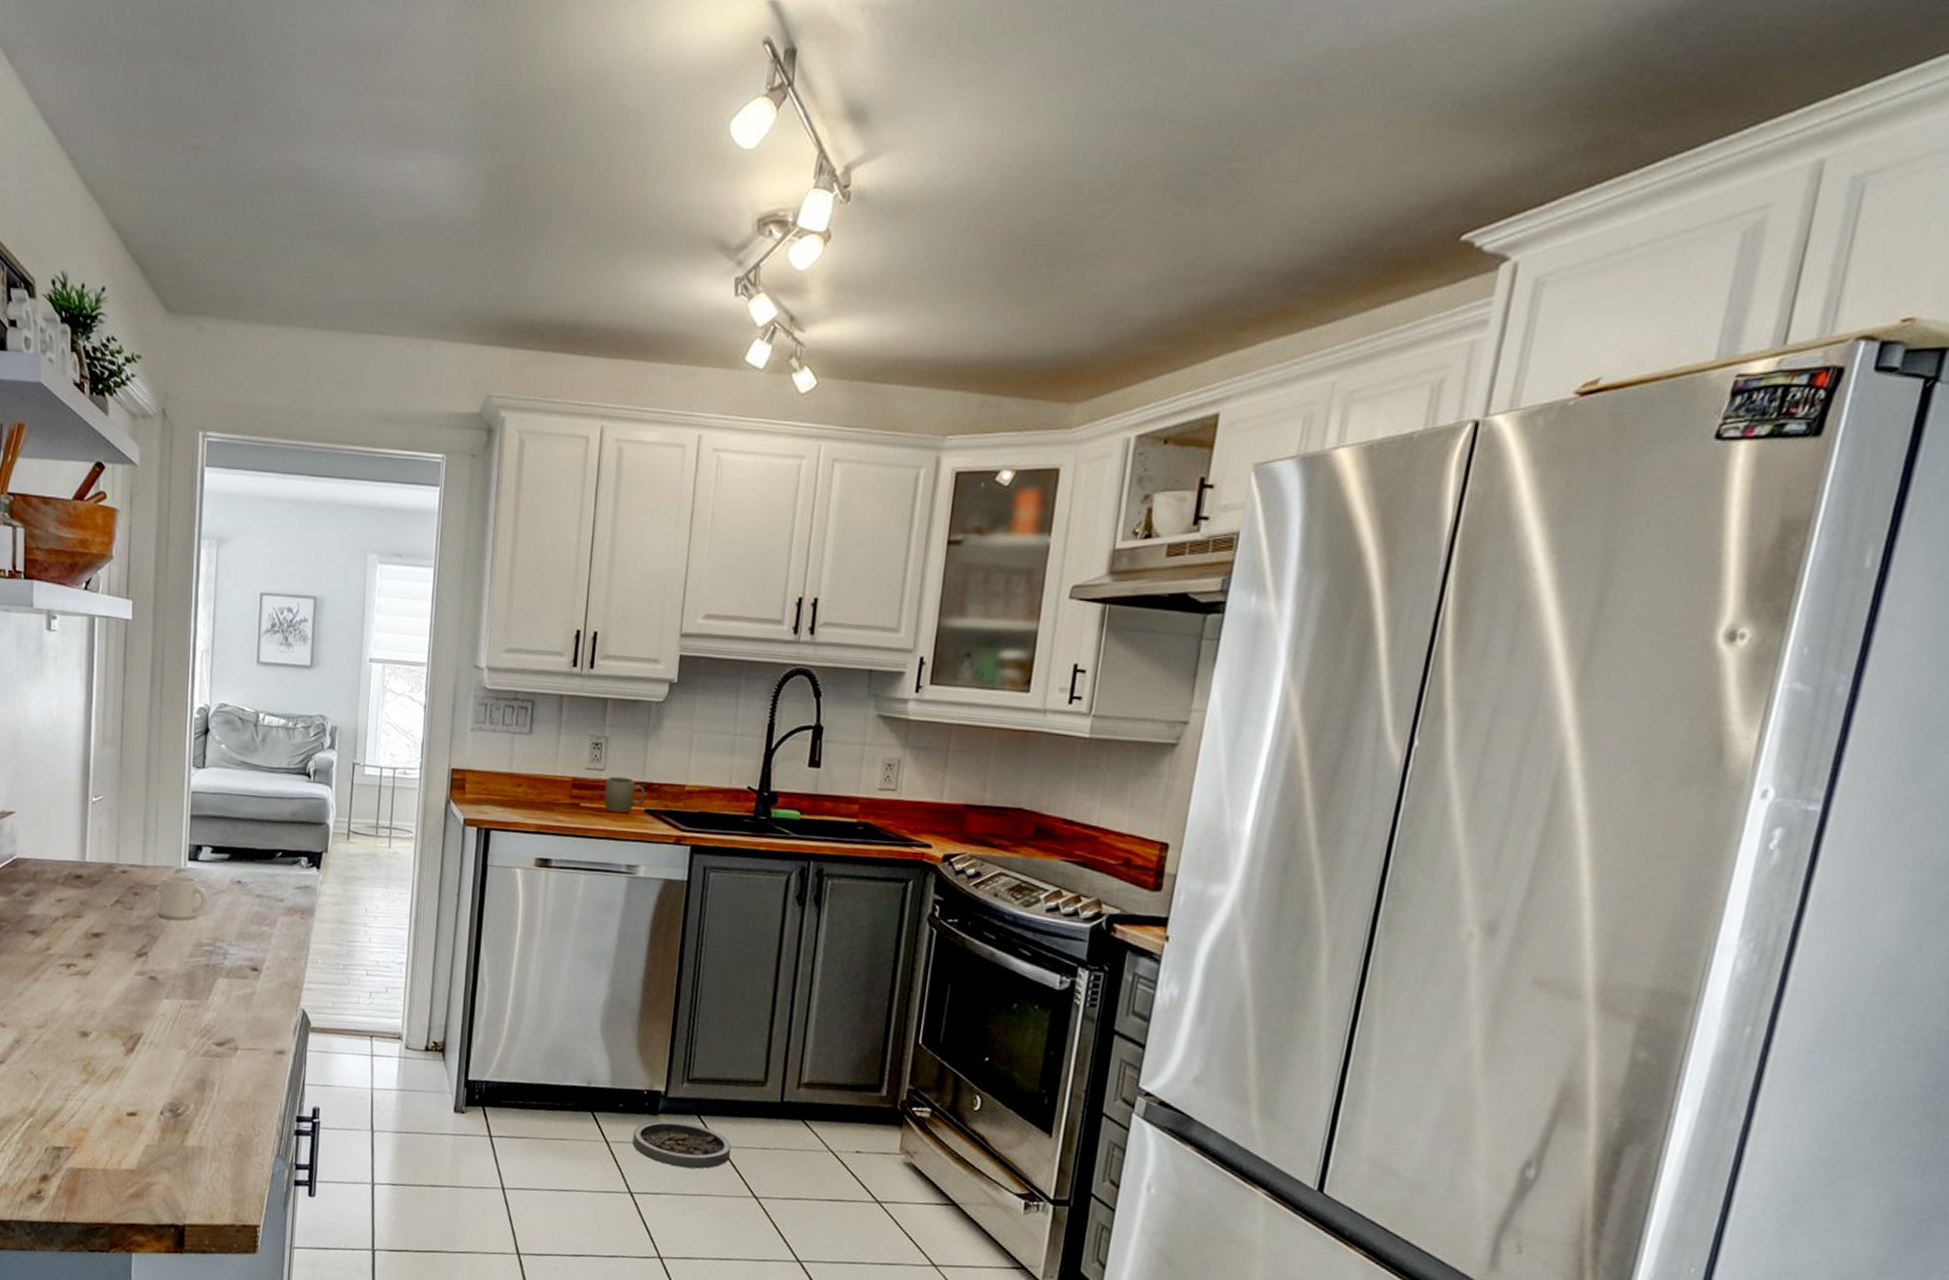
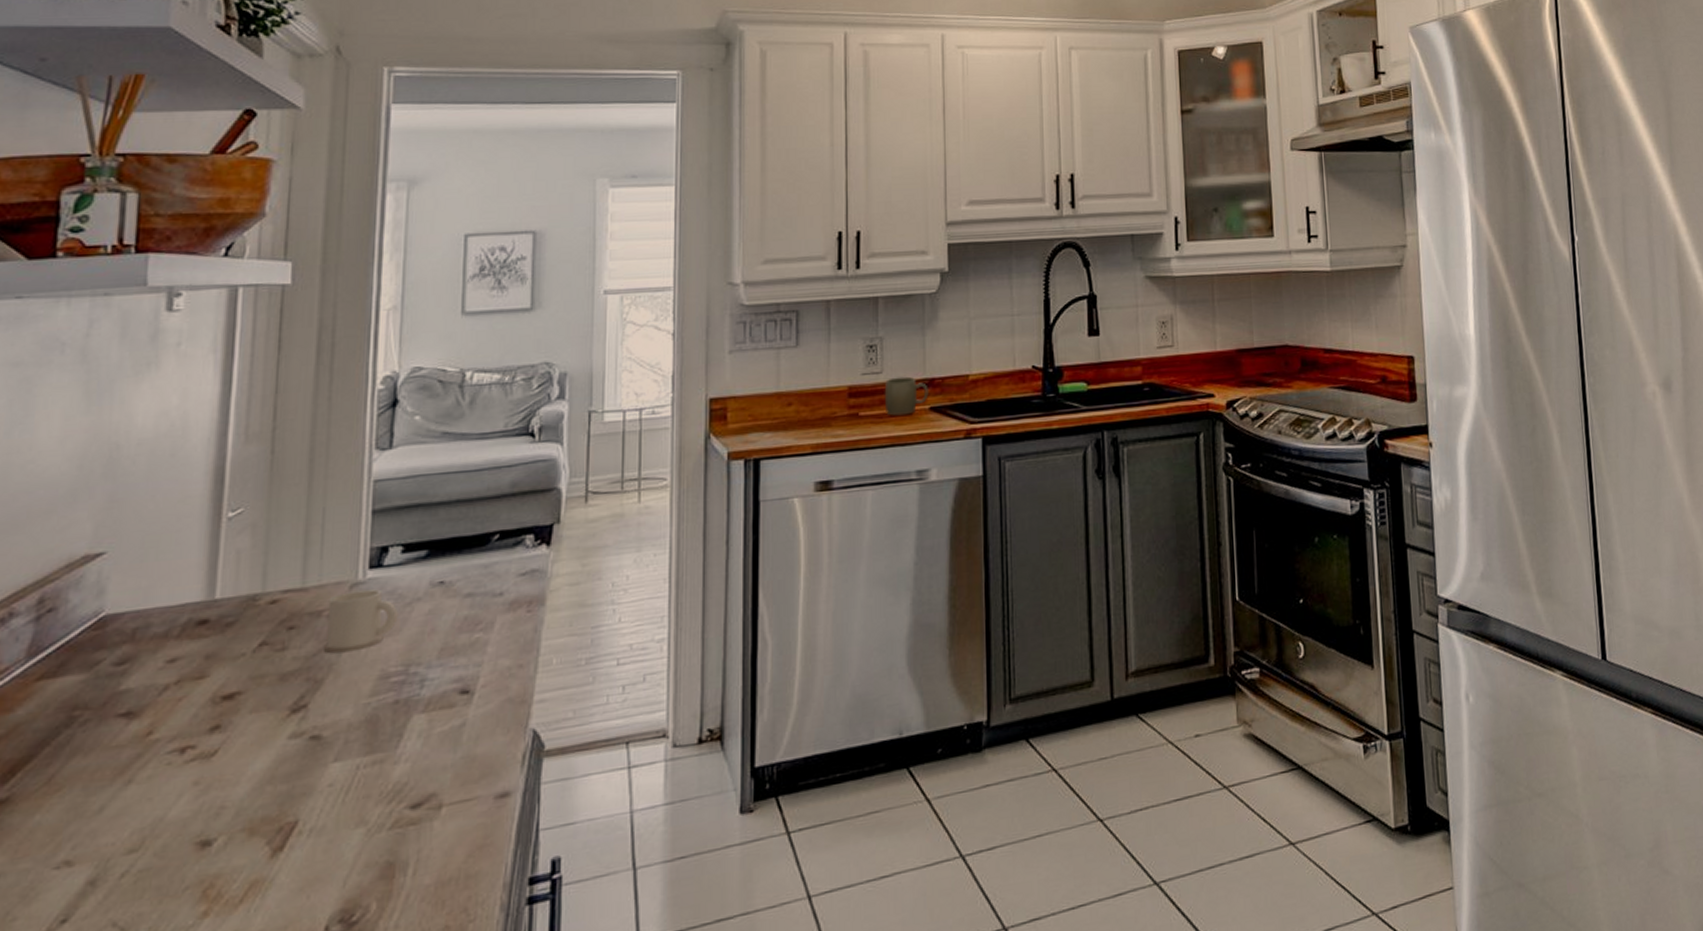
pet bowl: present [632,1120,732,1169] -> none [957,751,1067,809]

